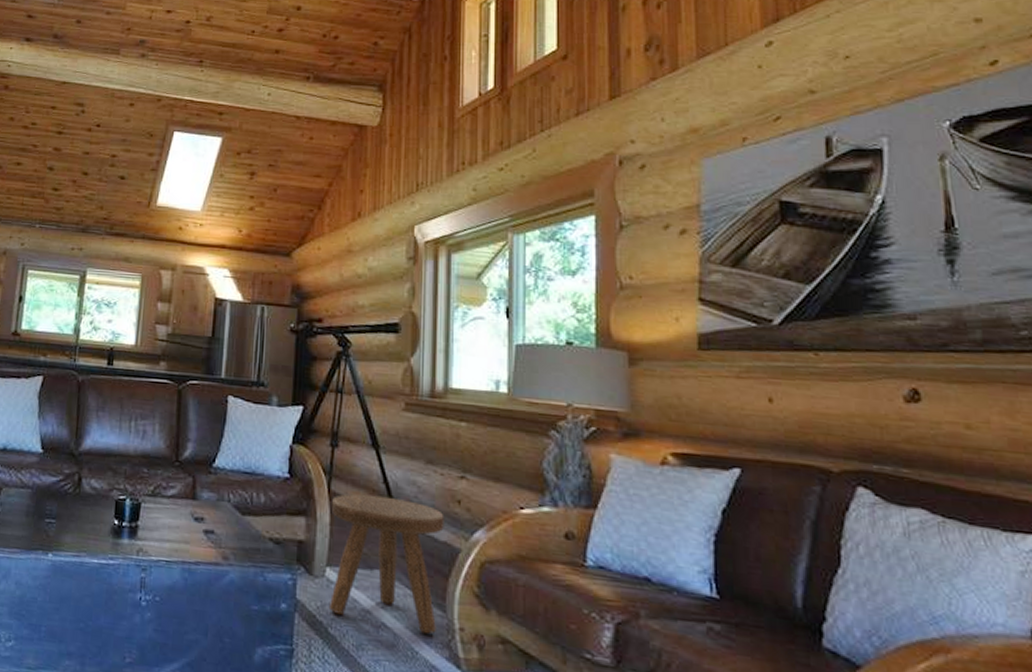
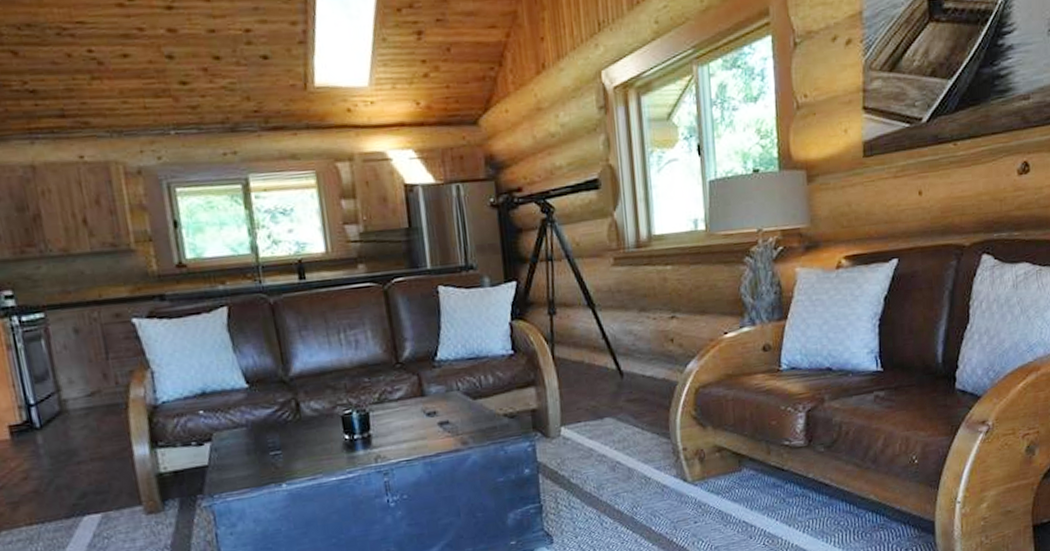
stool: present [328,494,444,634] -> none [557,349,664,465]

